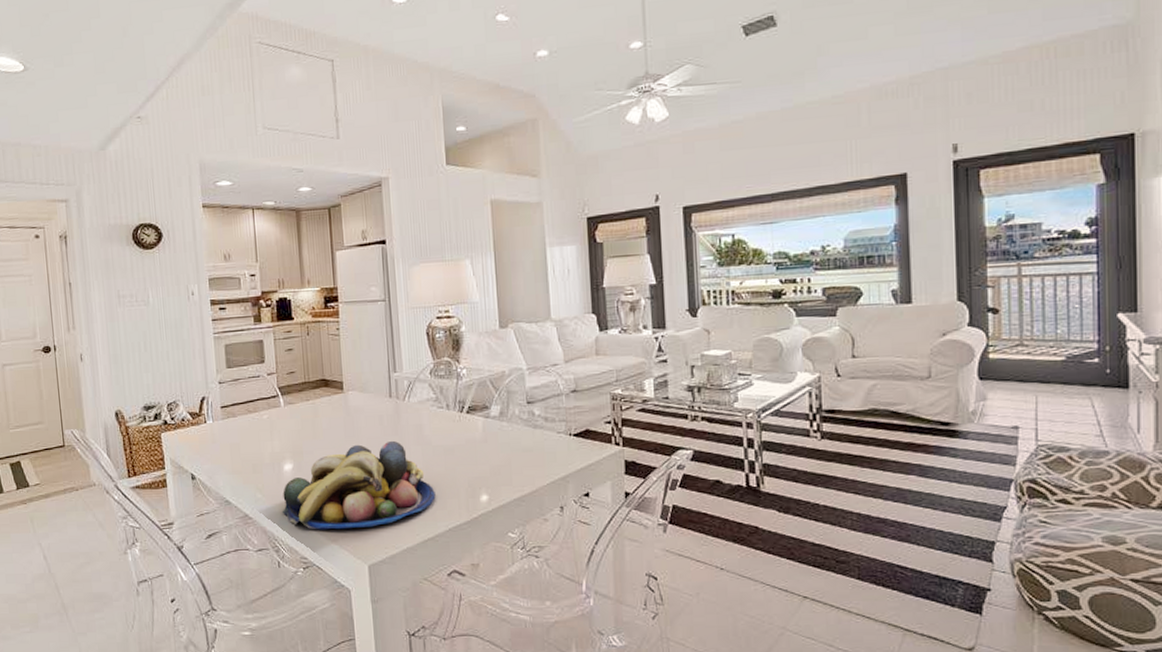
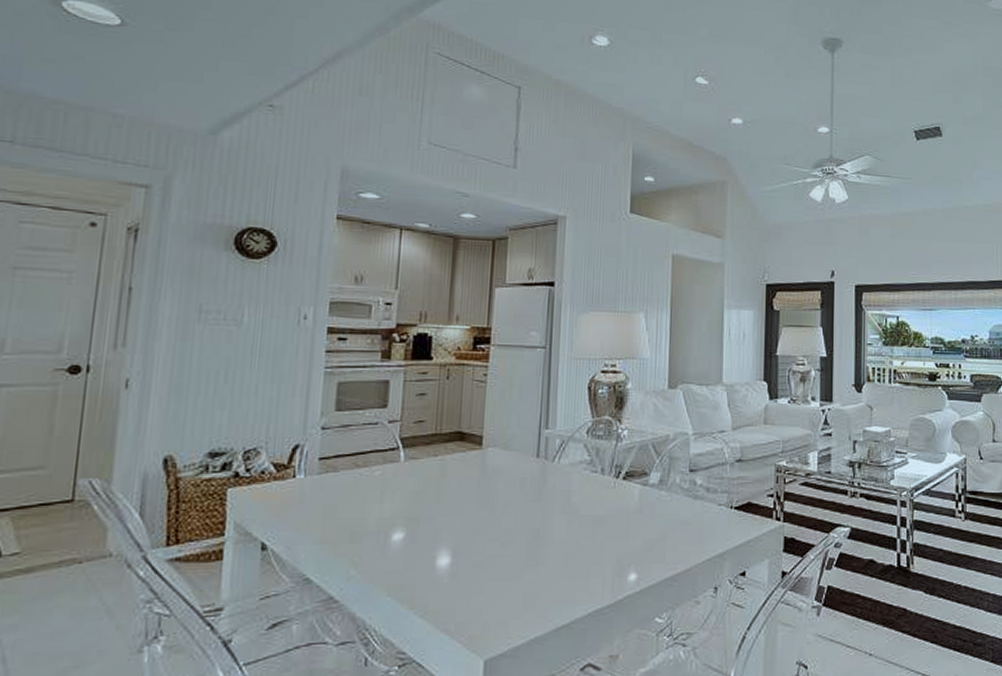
fruit bowl: present [282,440,436,530] -> none [380,507,577,617]

